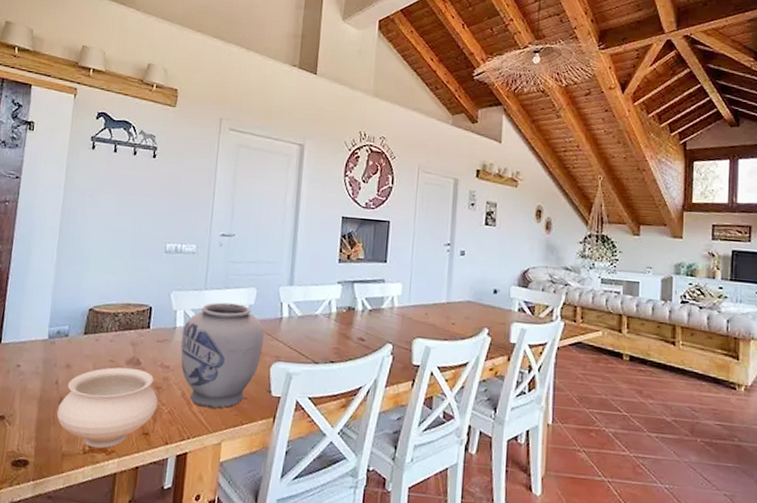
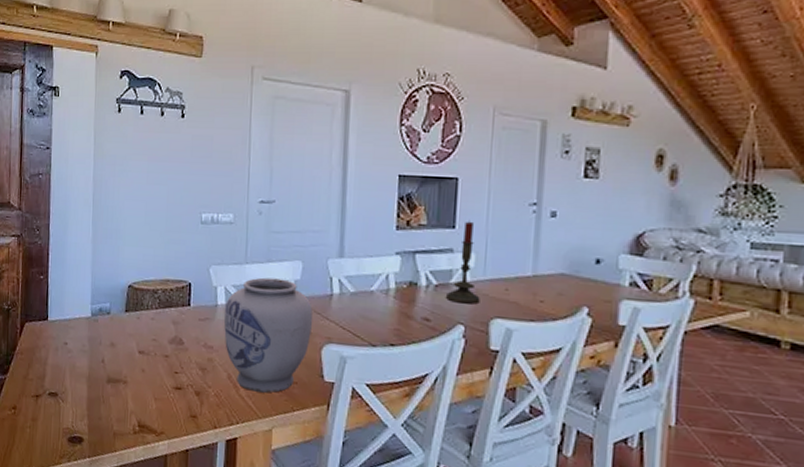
bowl: present [56,367,159,449] -> none [105,346,204,430]
candle: none [378,255,406,327] -> present [446,219,480,305]

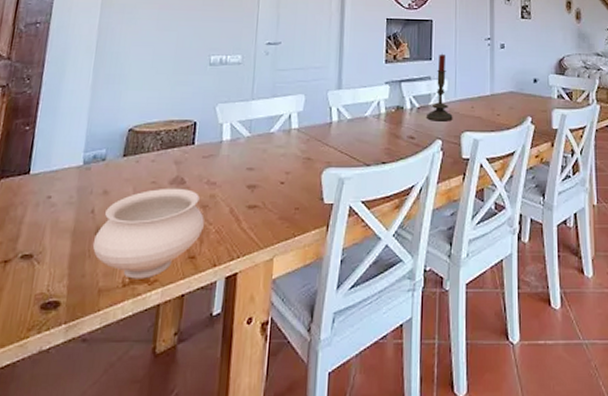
bowl: none [105,346,204,430] -> present [92,188,205,279]
vase: present [224,277,313,393] -> none [228,111,314,222]

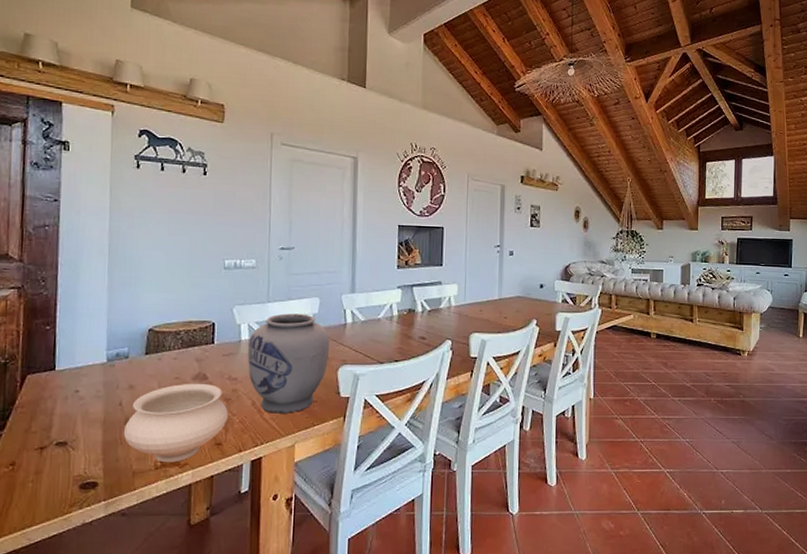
vase: none [228,111,314,222] -> present [248,313,330,414]
candle: present [427,52,453,122] -> none [437,258,462,324]

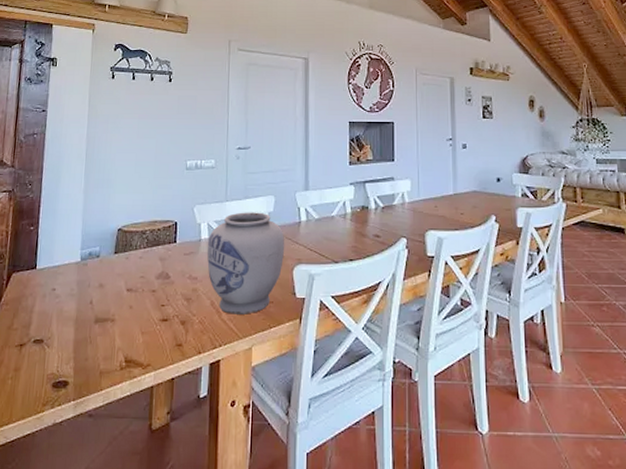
bowl: present [123,383,229,463] -> none [92,282,189,364]

